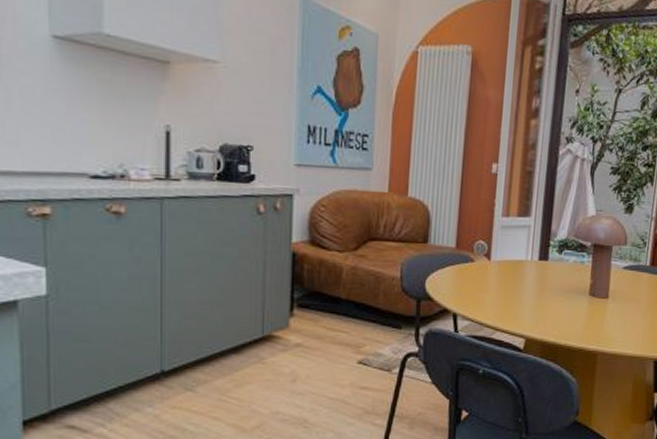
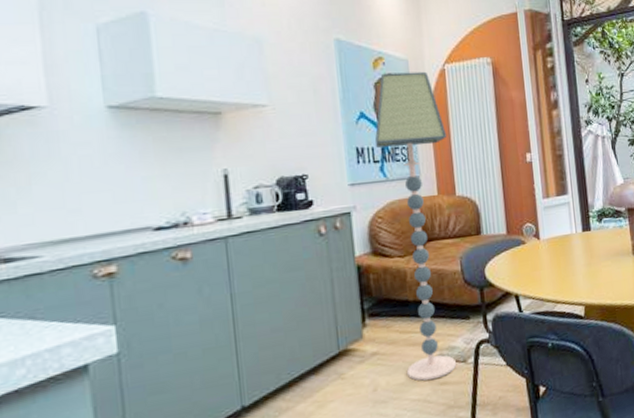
floor lamp: none [328,45,409,383] -> present [374,71,456,381]

